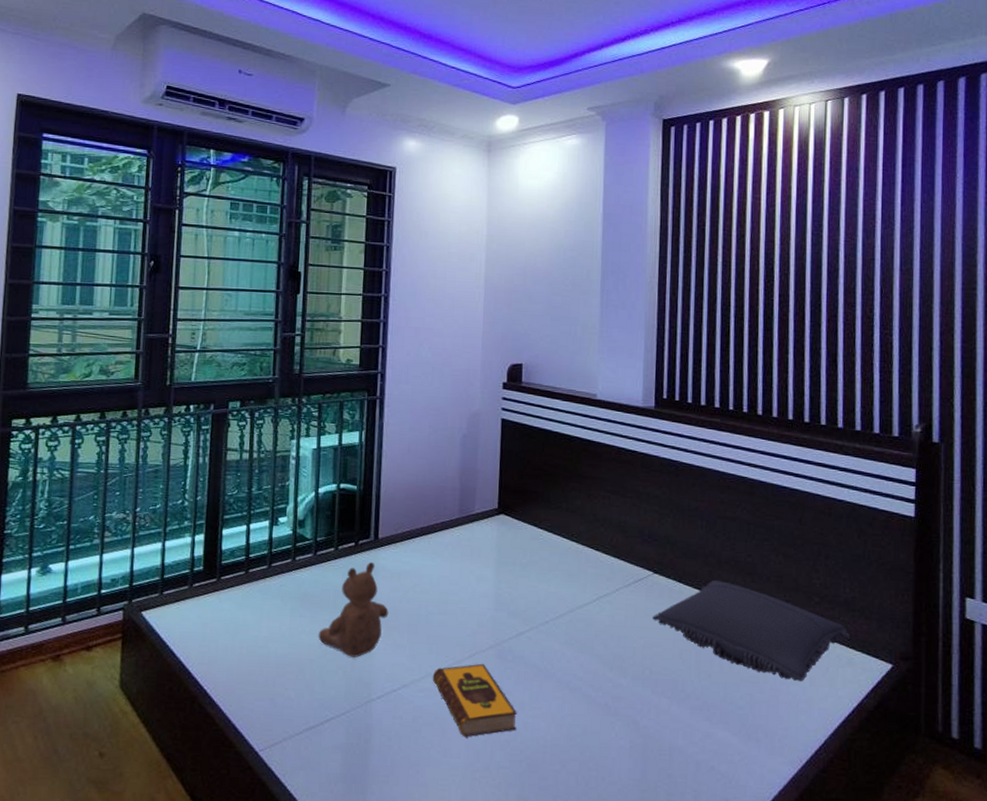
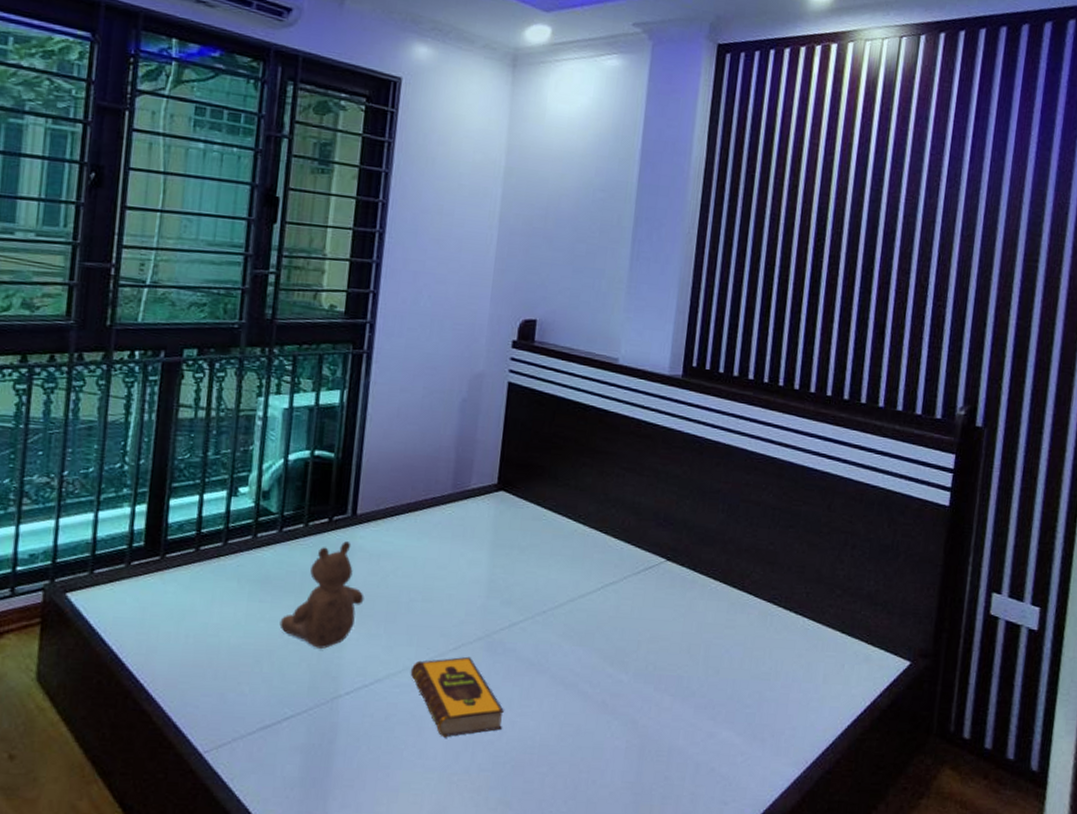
pillow: present [652,579,851,681] -> none [660,568,871,678]

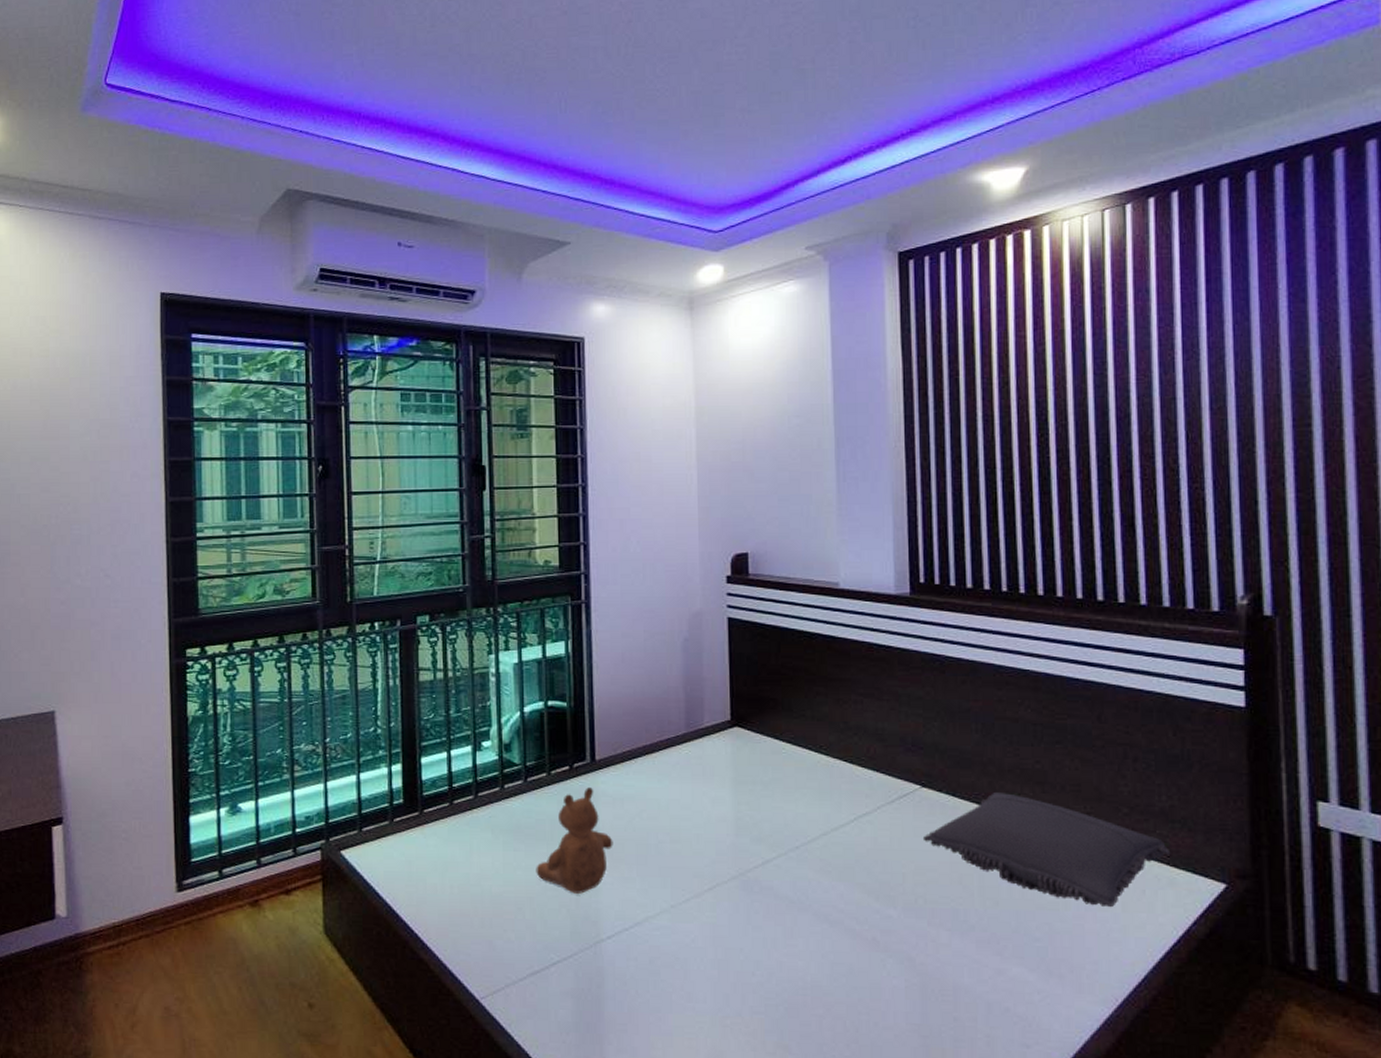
hardback book: present [410,656,504,738] -> none [668,896,769,980]
pillow: none [660,568,871,678] -> present [922,791,1171,907]

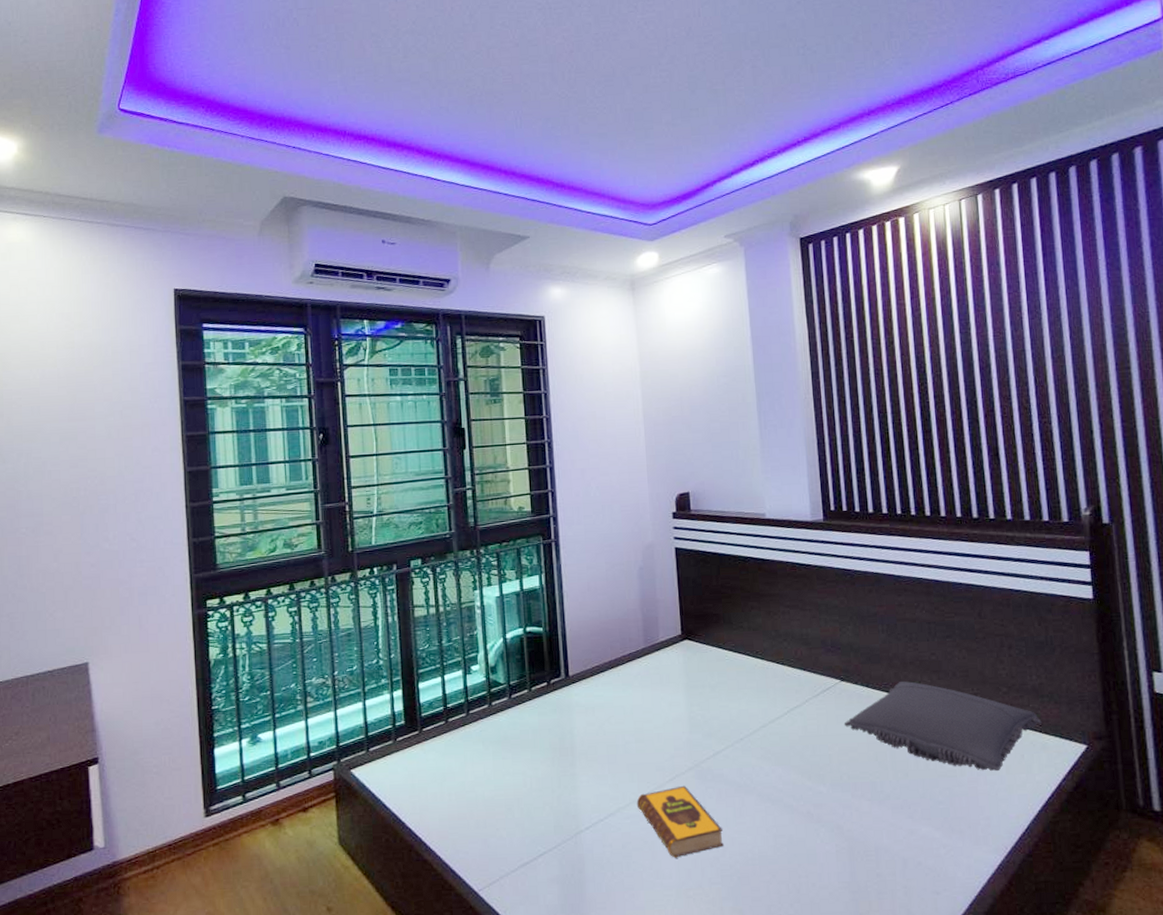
teddy bear: present [536,787,613,894] -> none [522,700,587,793]
hardback book: none [668,896,769,980] -> present [636,785,723,858]

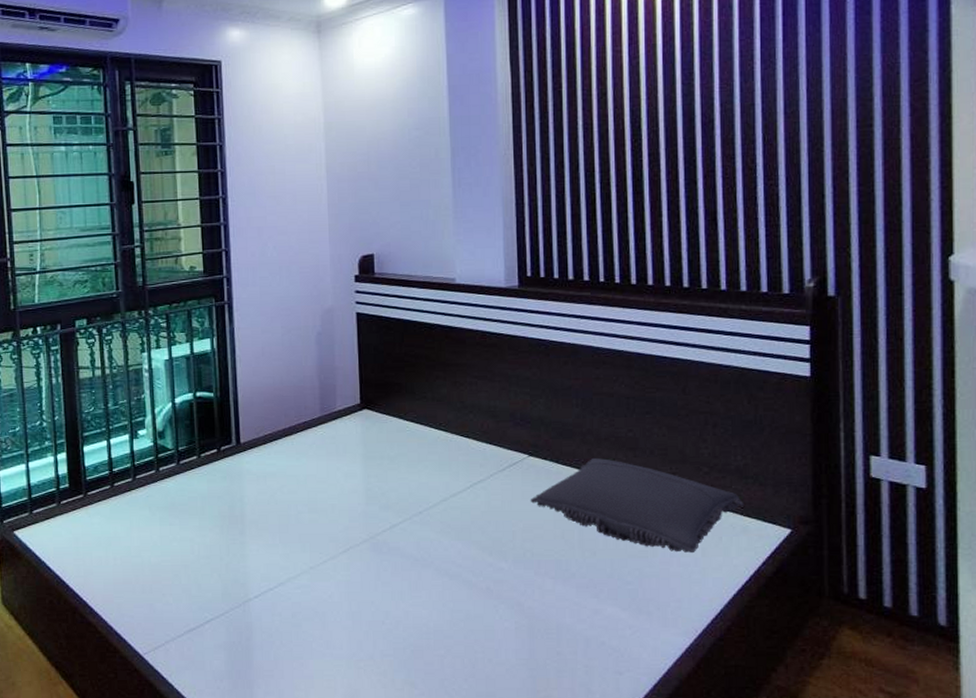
hardback book: present [636,785,723,858] -> none [308,557,397,629]

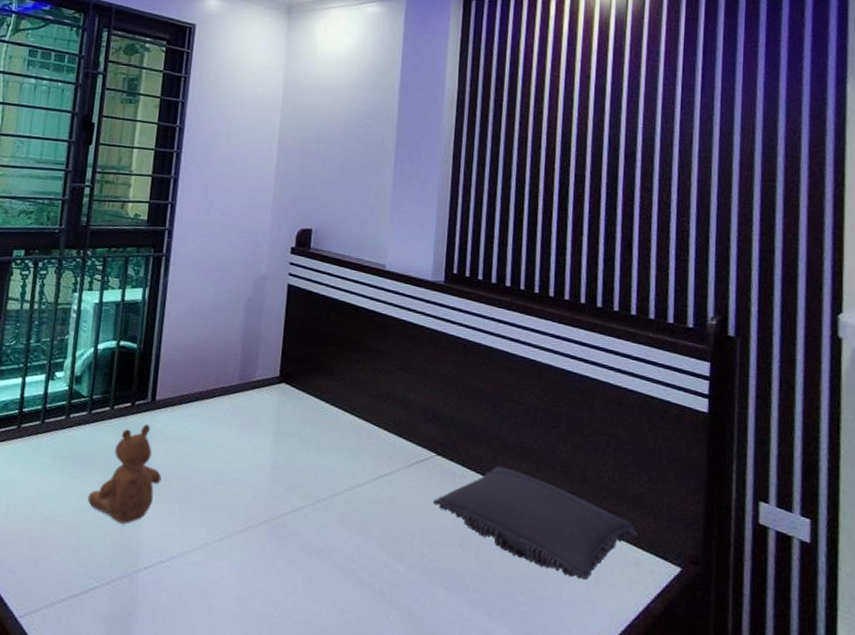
teddy bear: none [189,467,258,560] -> present [87,424,162,524]

